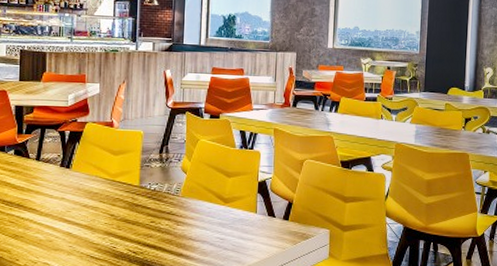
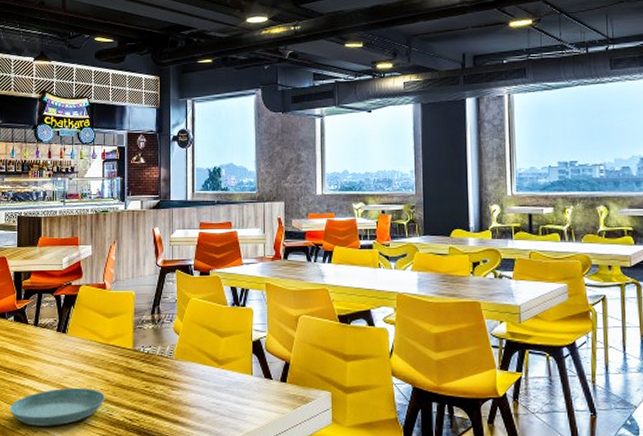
saucer: none [7,221,109,258] -> present [9,387,105,426]

